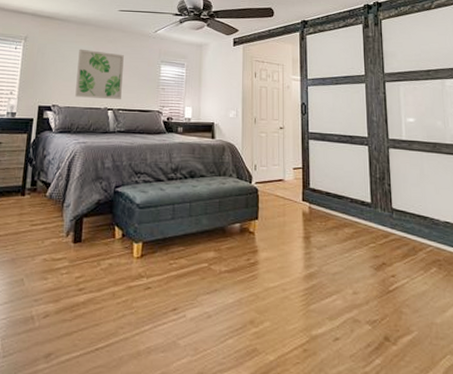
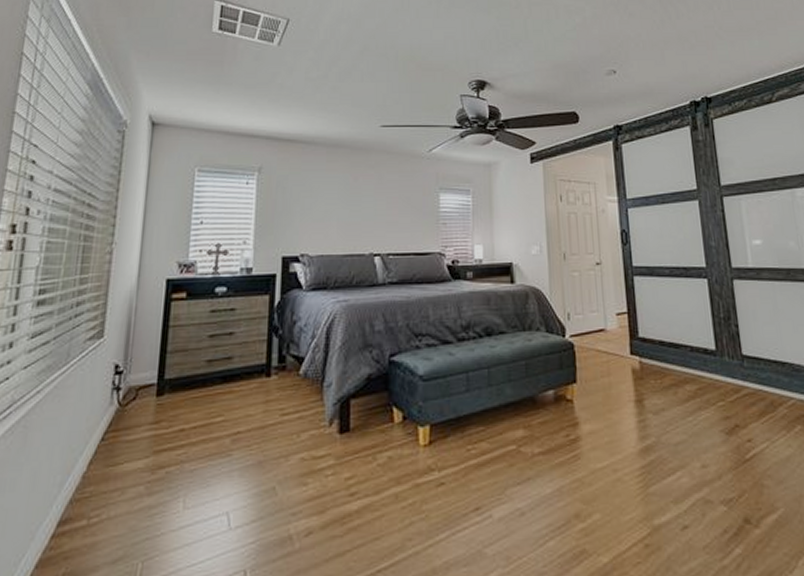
wall art: present [75,49,124,100] -> none [330,178,391,242]

